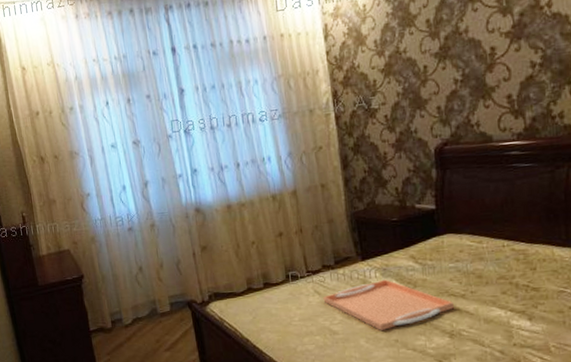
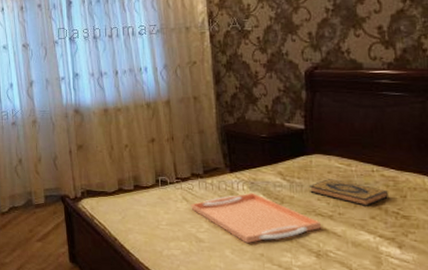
hardback book: none [442,257,519,282] -> present [310,179,388,206]

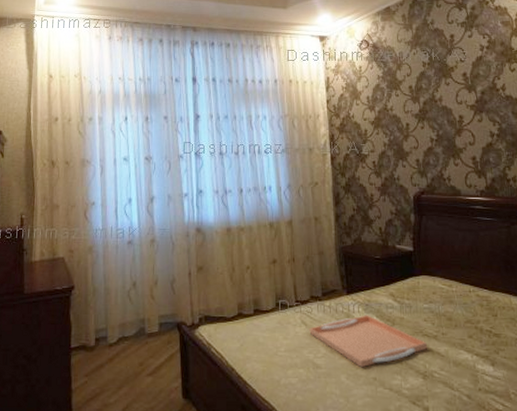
hardback book: present [310,179,388,206] -> none [417,300,483,326]

